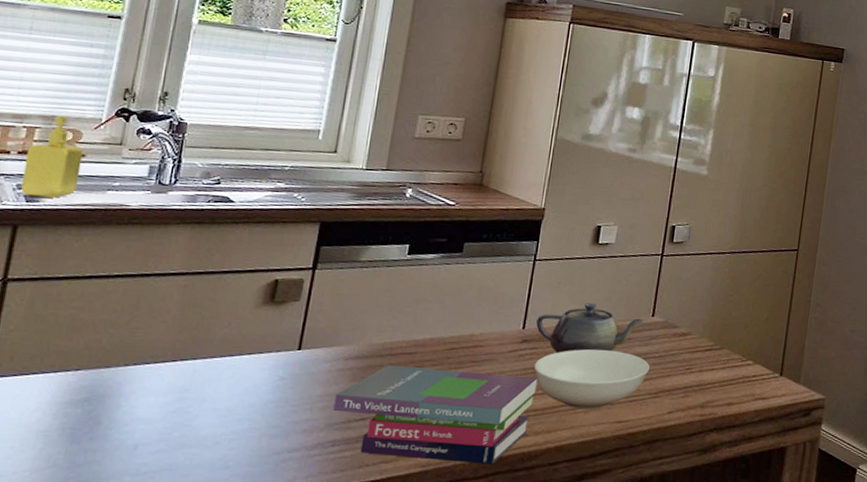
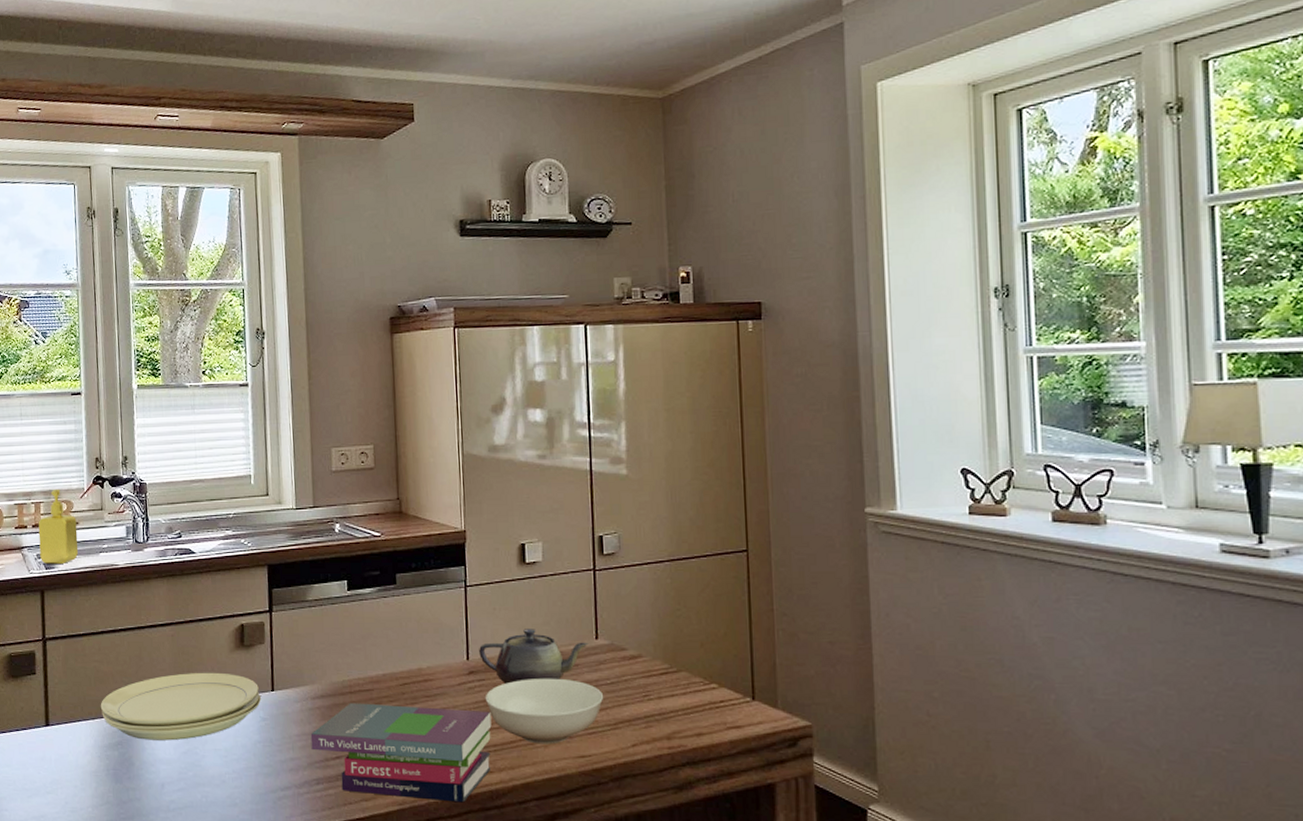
plate: none [68,326,283,399] -> present [100,672,261,741]

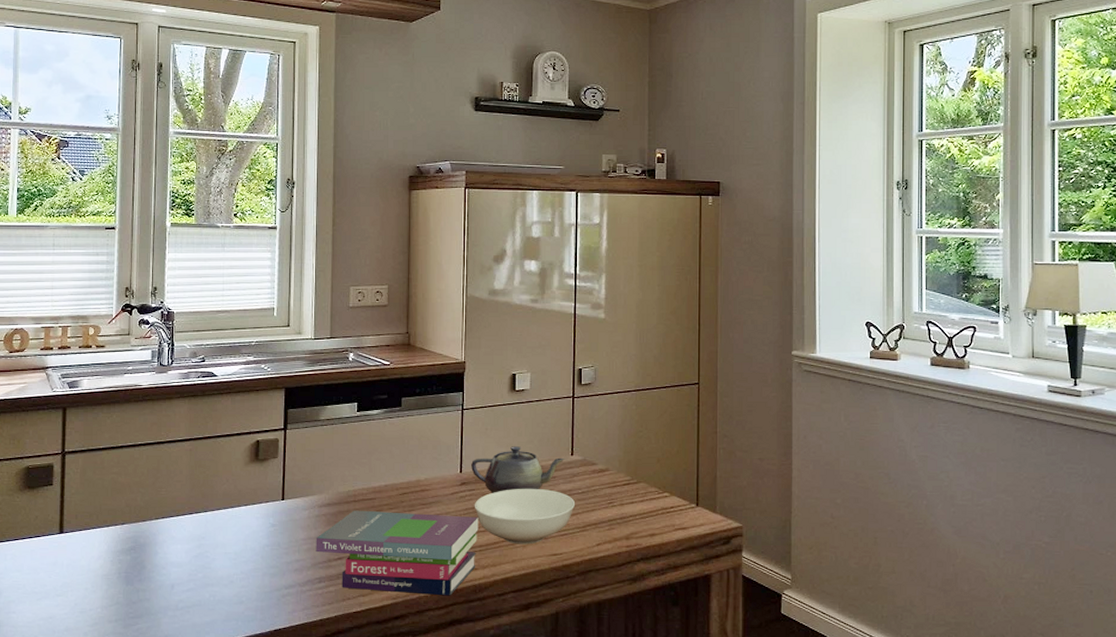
soap dispenser: present [38,488,79,565] -> none [64,314,103,384]
plate: present [100,672,261,741] -> none [115,483,271,546]

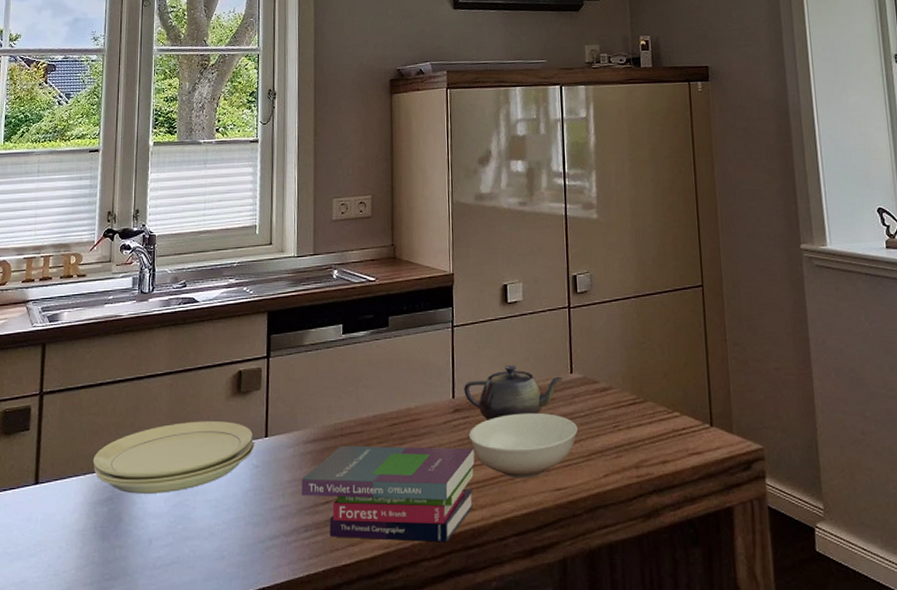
plate: none [115,483,271,546] -> present [93,420,254,494]

